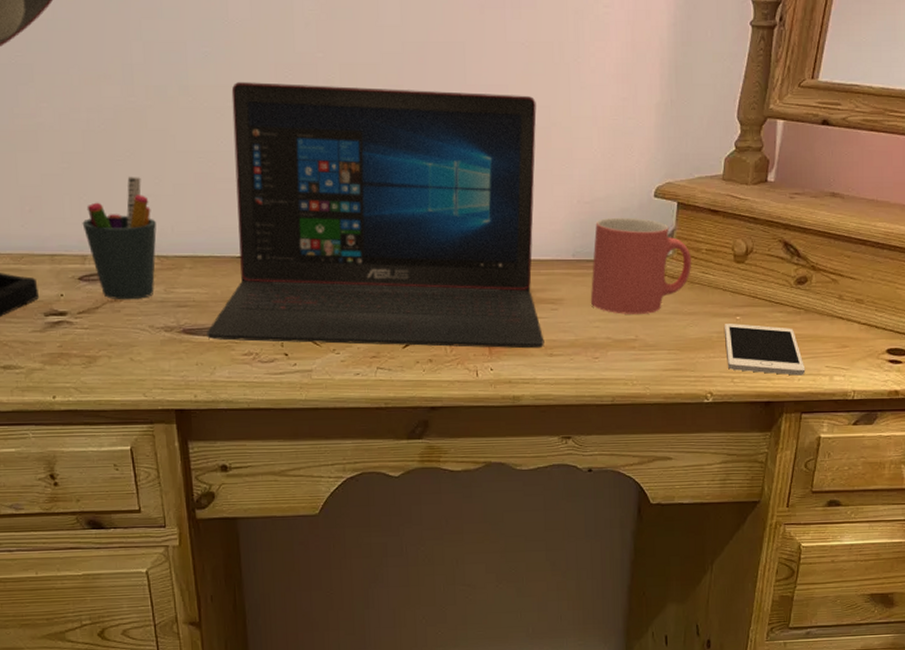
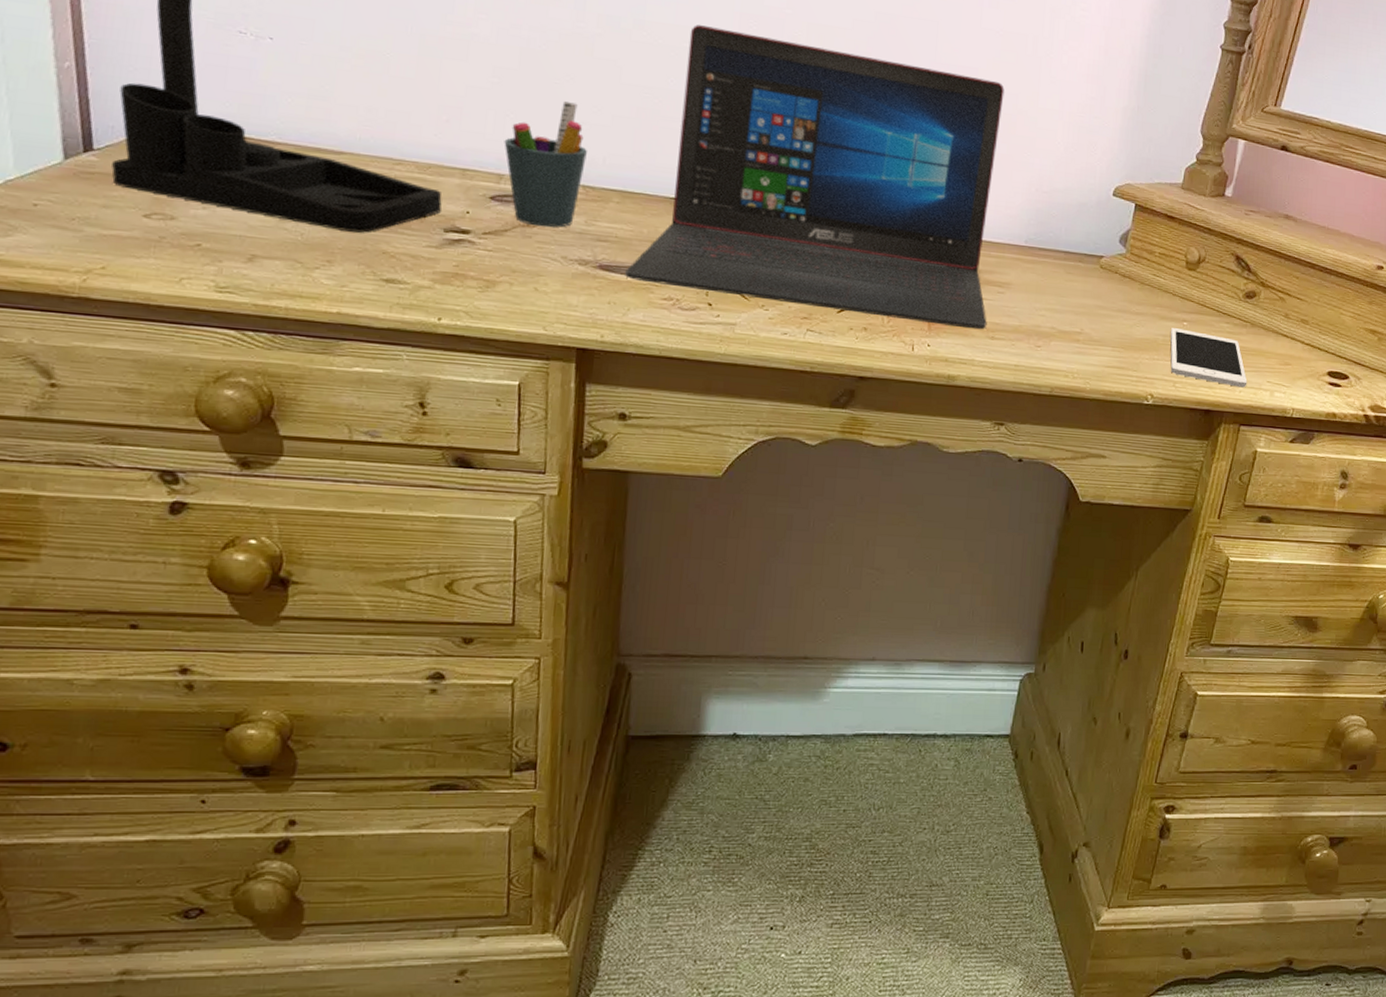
mug: present [590,217,692,314] -> none [1038,209,1145,309]

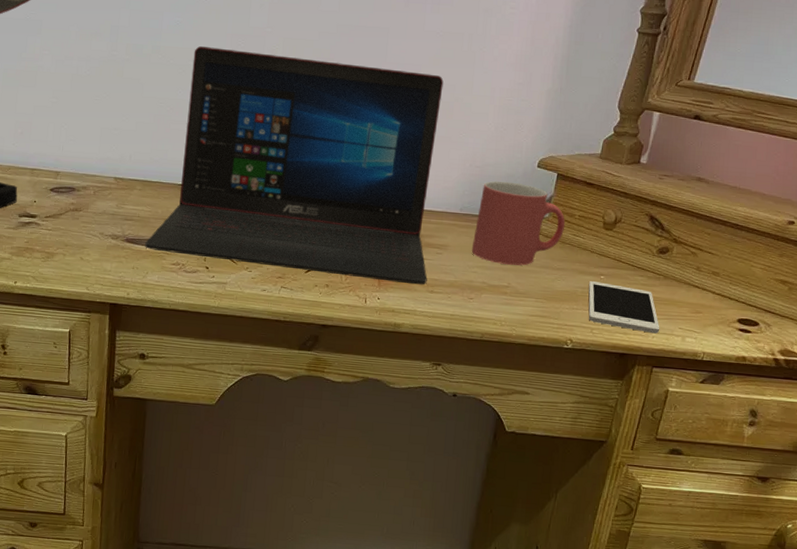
pen holder: present [504,101,587,228] -> none [60,113,118,211]
mug: none [1038,209,1145,309] -> present [471,181,566,266]

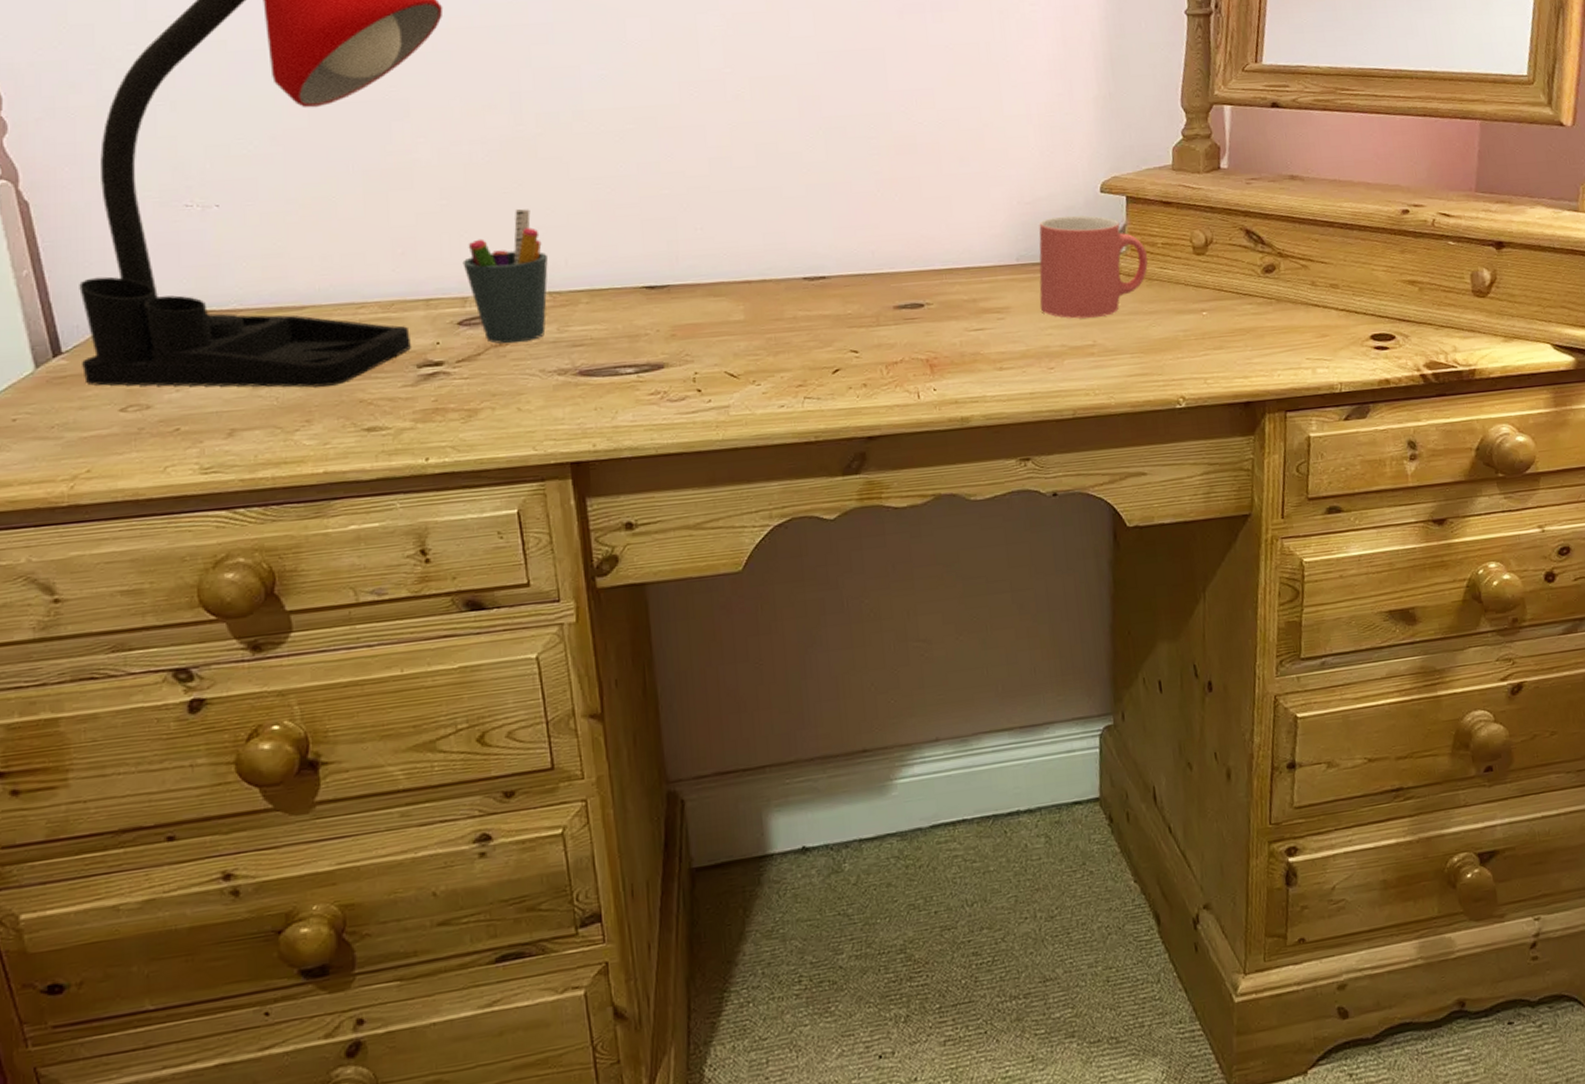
pen holder: none [60,113,118,211] -> present [462,209,548,344]
laptop: present [145,46,444,285] -> none [607,97,993,380]
cell phone: present [588,281,660,334] -> none [1190,319,1285,371]

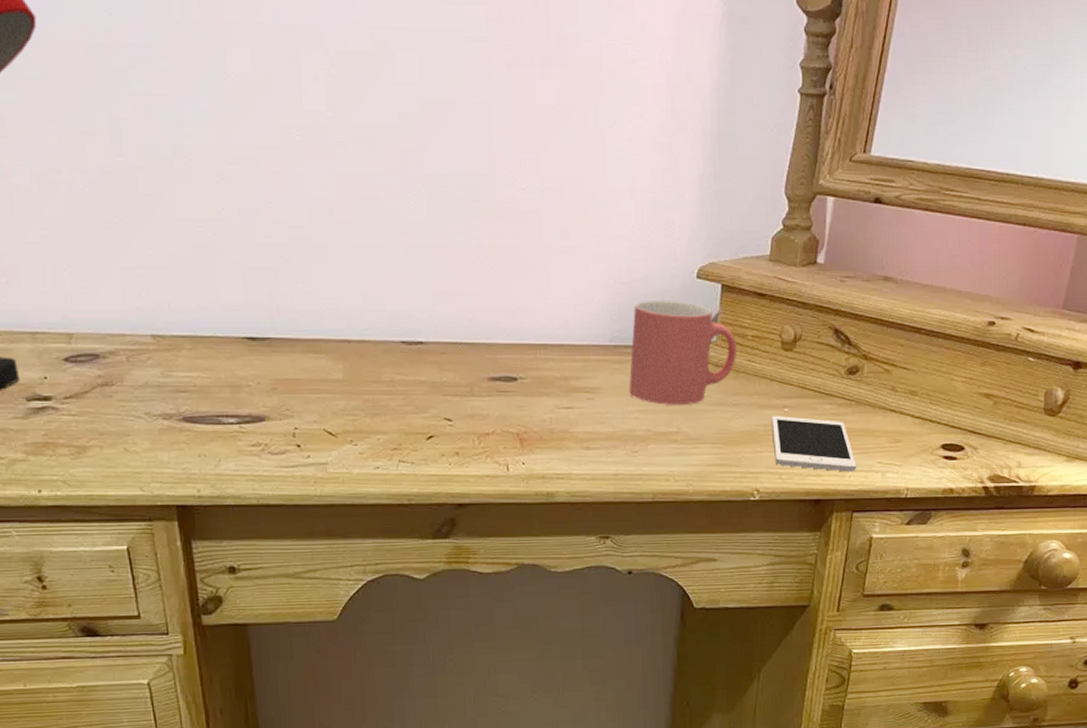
pen holder: present [462,209,548,344] -> none [66,247,151,384]
cell phone: none [1190,319,1285,371] -> present [771,416,857,472]

